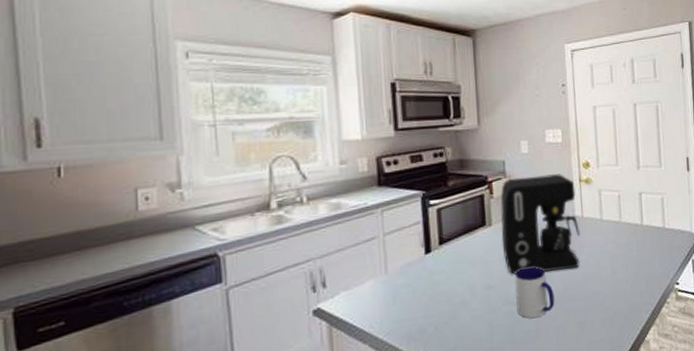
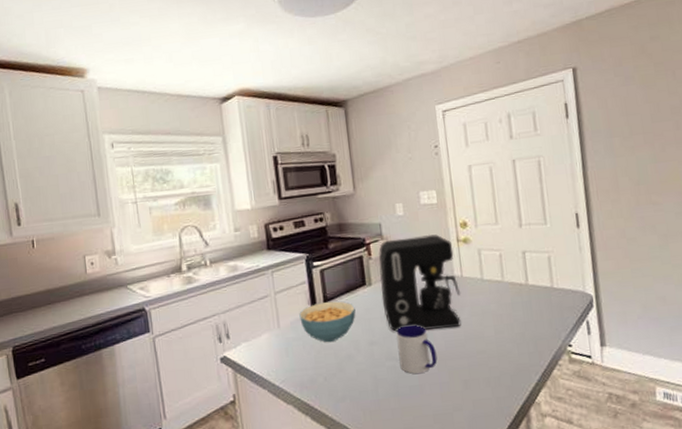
cereal bowl: none [411,242,474,289] -> present [299,301,356,343]

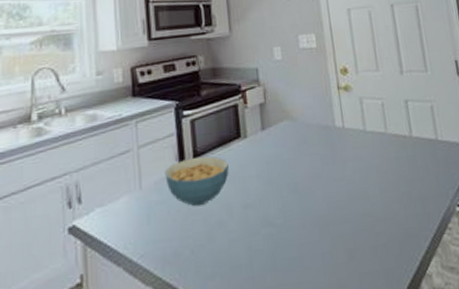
coffee maker: present [379,234,461,332] -> none [255,80,344,192]
mug: present [396,325,438,374] -> none [273,184,319,243]

